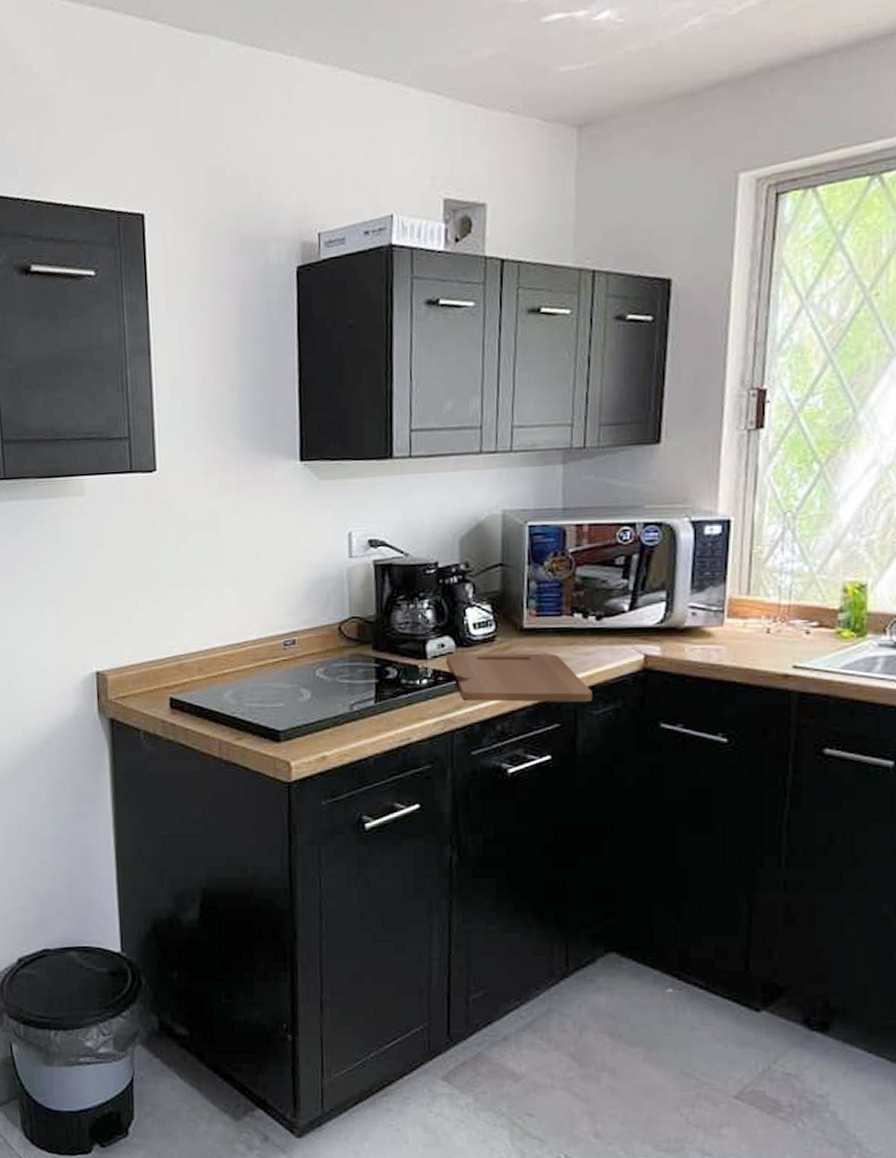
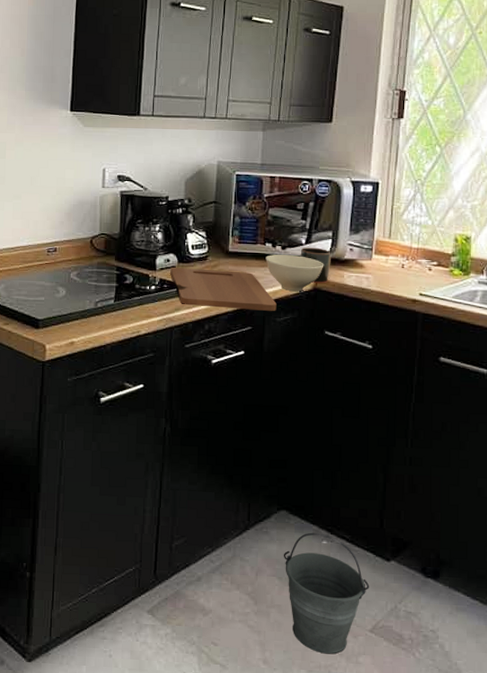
bowl: none [574,626,656,675] -> present [265,254,324,292]
bucket: none [614,978,733,1126] -> present [283,532,370,654]
mug: none [622,614,666,663] -> present [300,247,331,284]

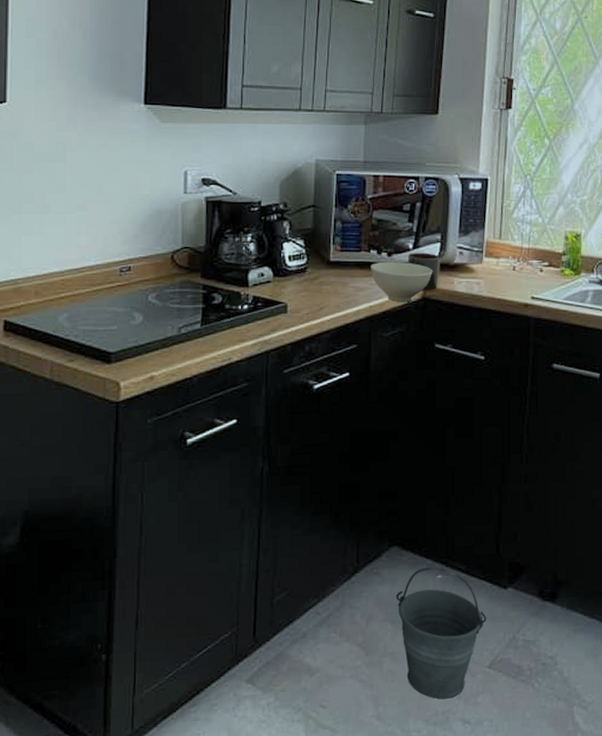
cutting board: present [170,267,277,311] -> none [265,281,383,326]

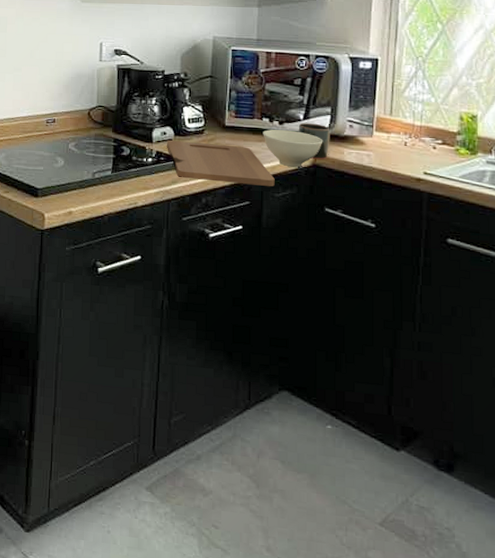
cutting board: none [265,281,383,326] -> present [167,139,275,186]
bucket: present [395,567,487,699] -> none [285,415,378,547]

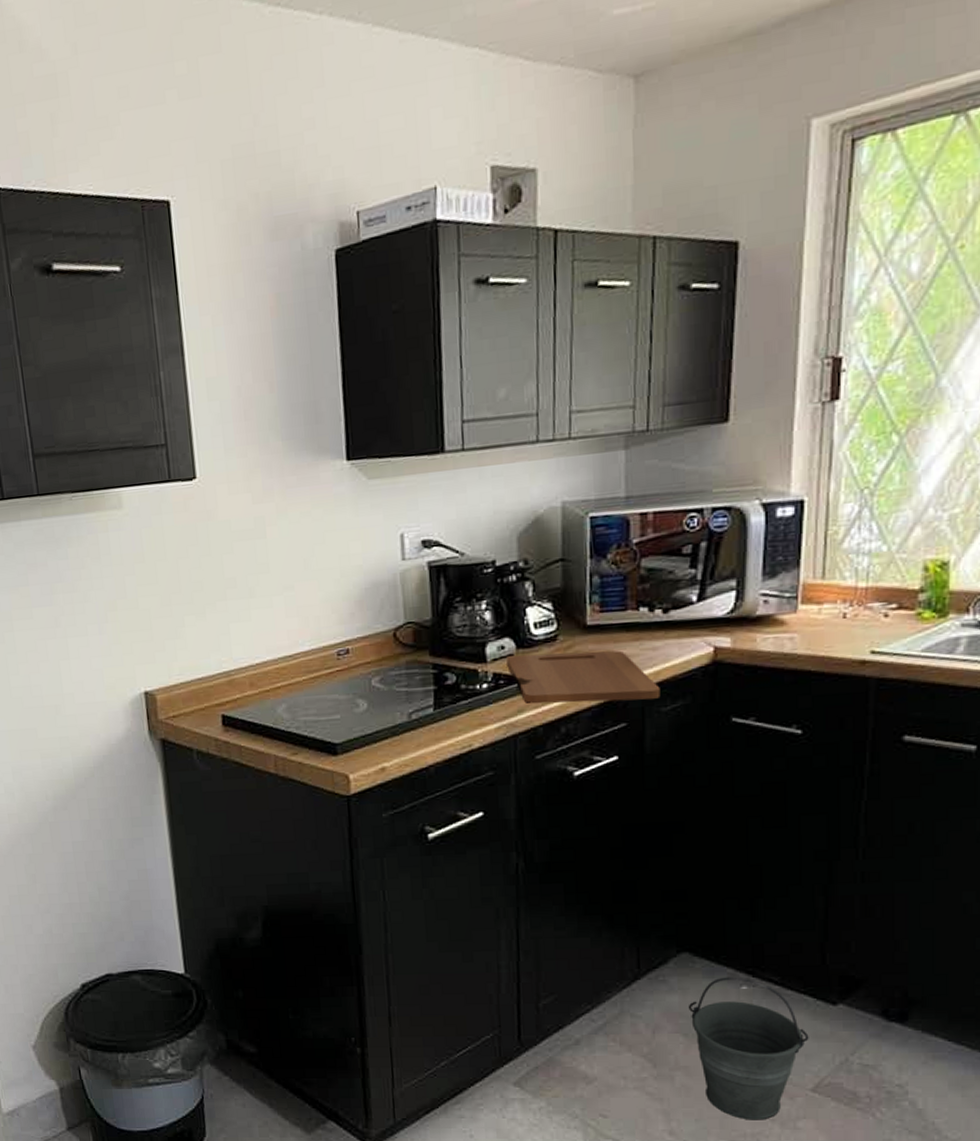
bowl: present [263,129,323,168] -> none [640,619,727,670]
bucket: none [285,415,378,547] -> present [688,976,809,1120]
mug: present [298,122,330,160] -> none [690,604,737,655]

